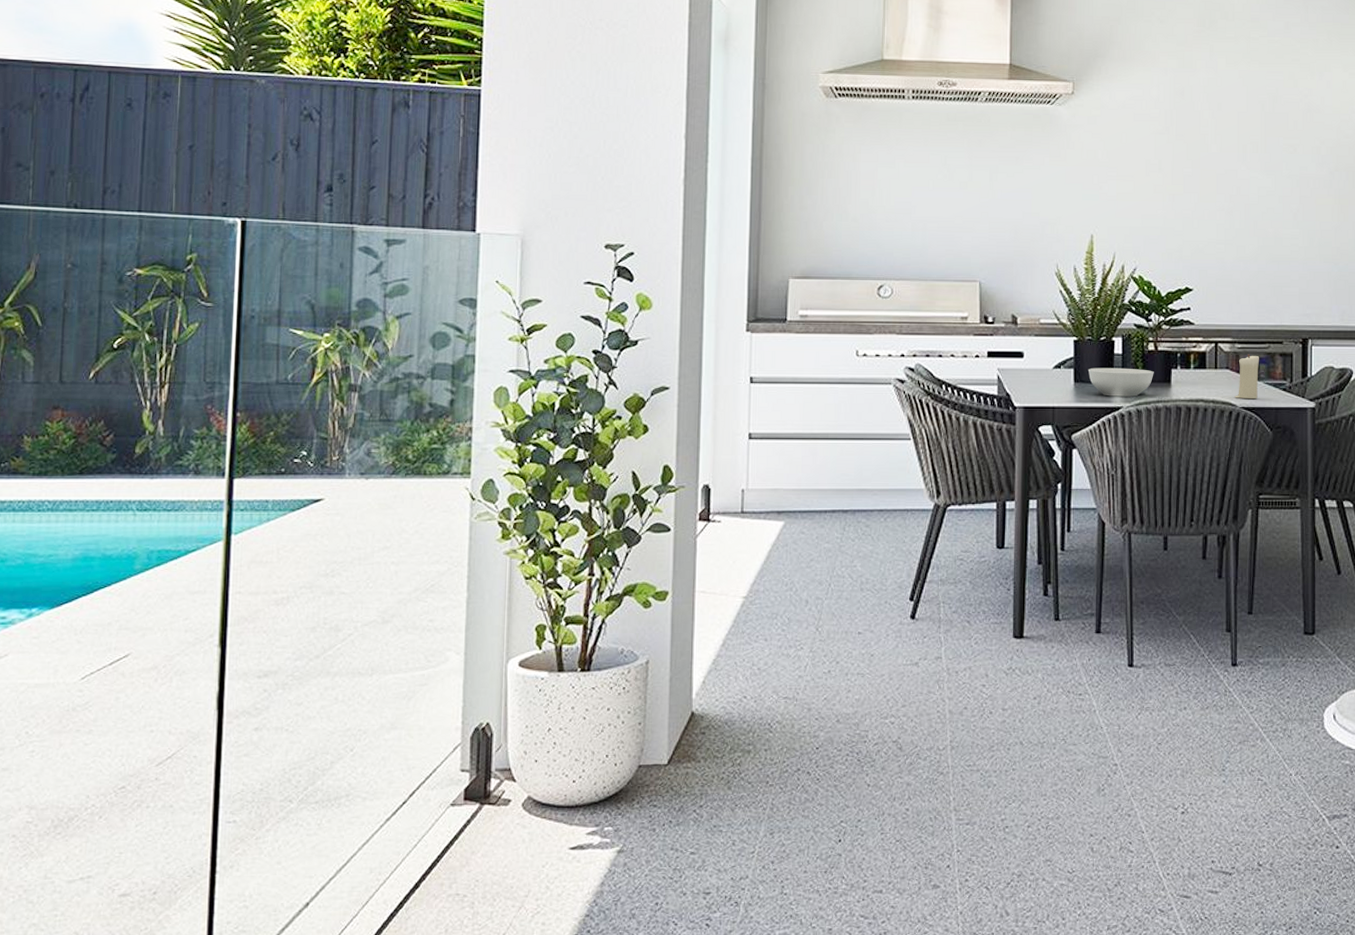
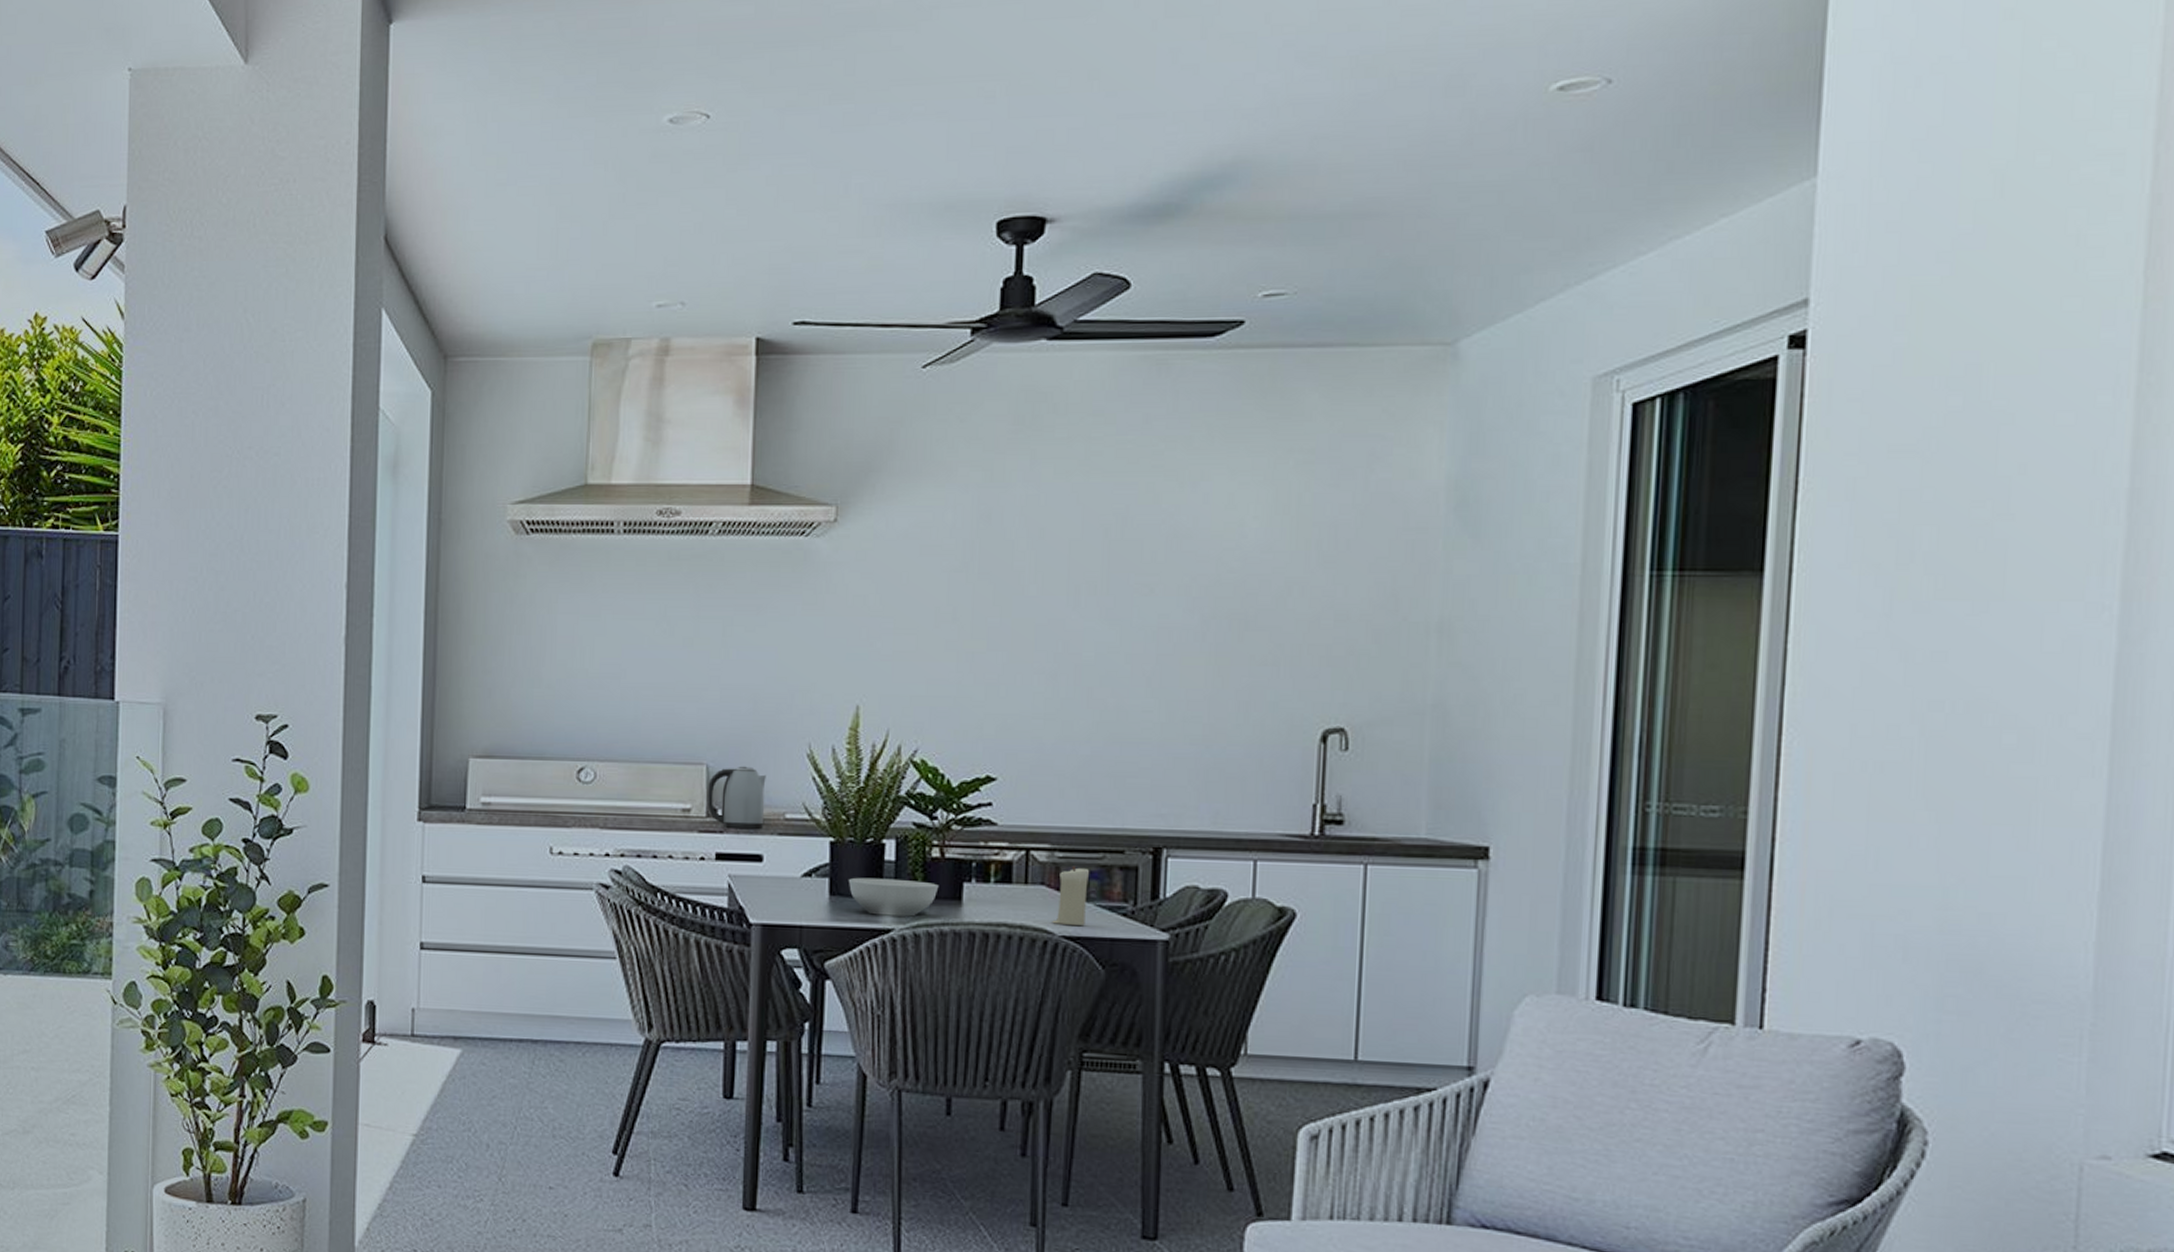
kettle: none [980,282,1025,332] -> present [706,766,766,830]

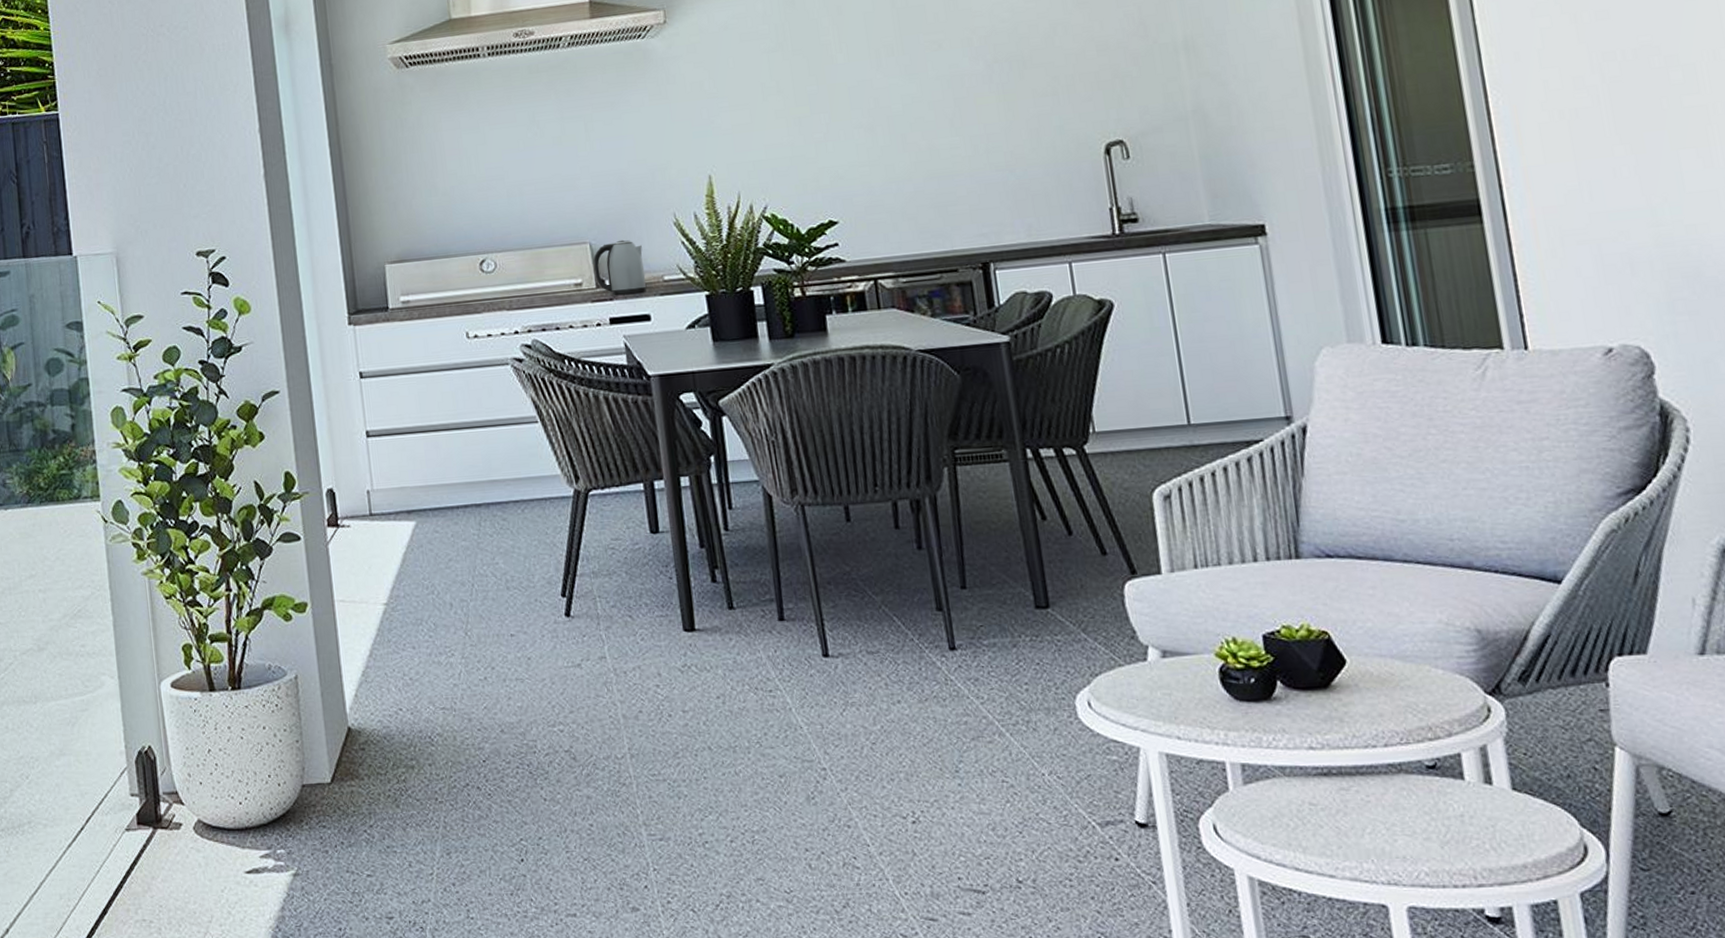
bowl: present [848,877,939,917] -> none [726,319,806,354]
candle: present [1052,866,1090,927] -> none [906,288,936,341]

